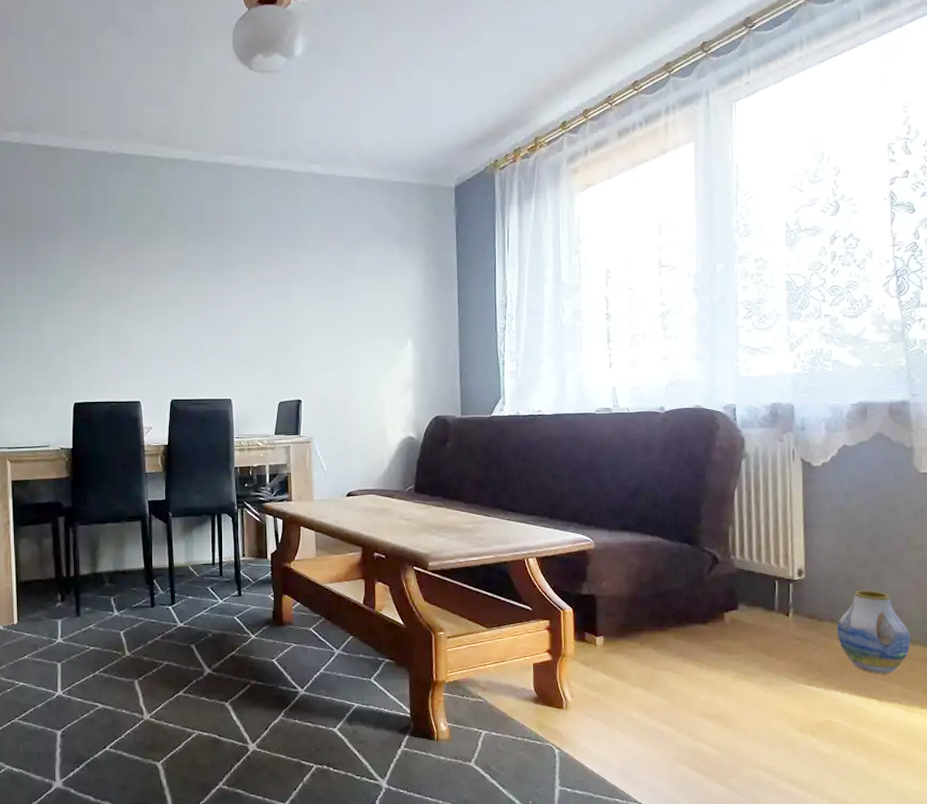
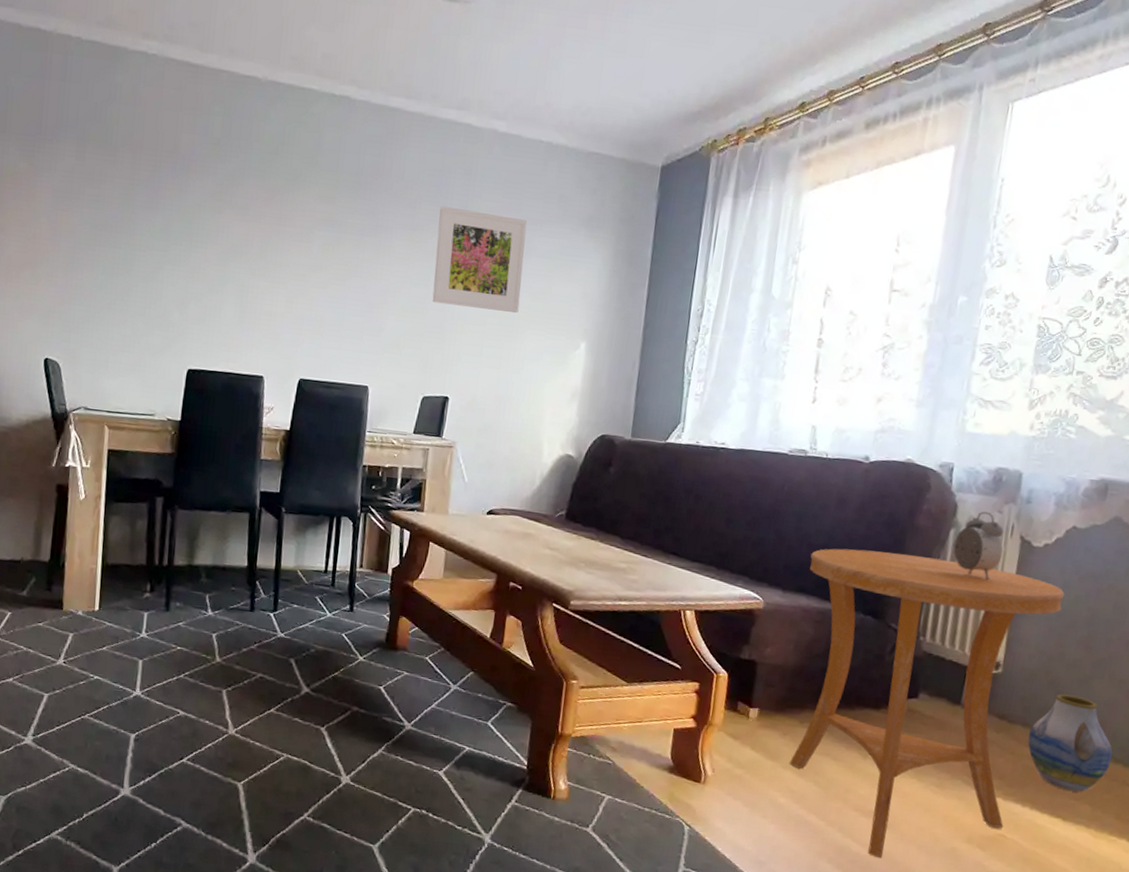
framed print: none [275,240,351,322] -> present [432,205,527,313]
side table: none [628,487,846,756] -> present [789,548,1065,859]
alarm clock: none [747,442,789,499] -> present [953,512,1004,580]

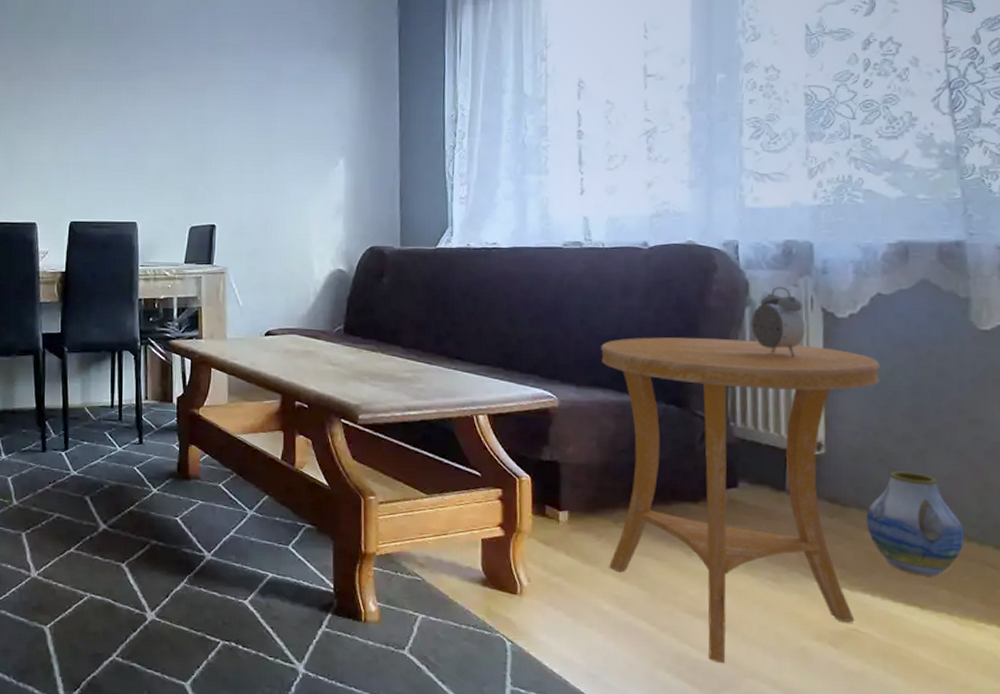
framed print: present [432,205,527,313] -> none [189,45,275,137]

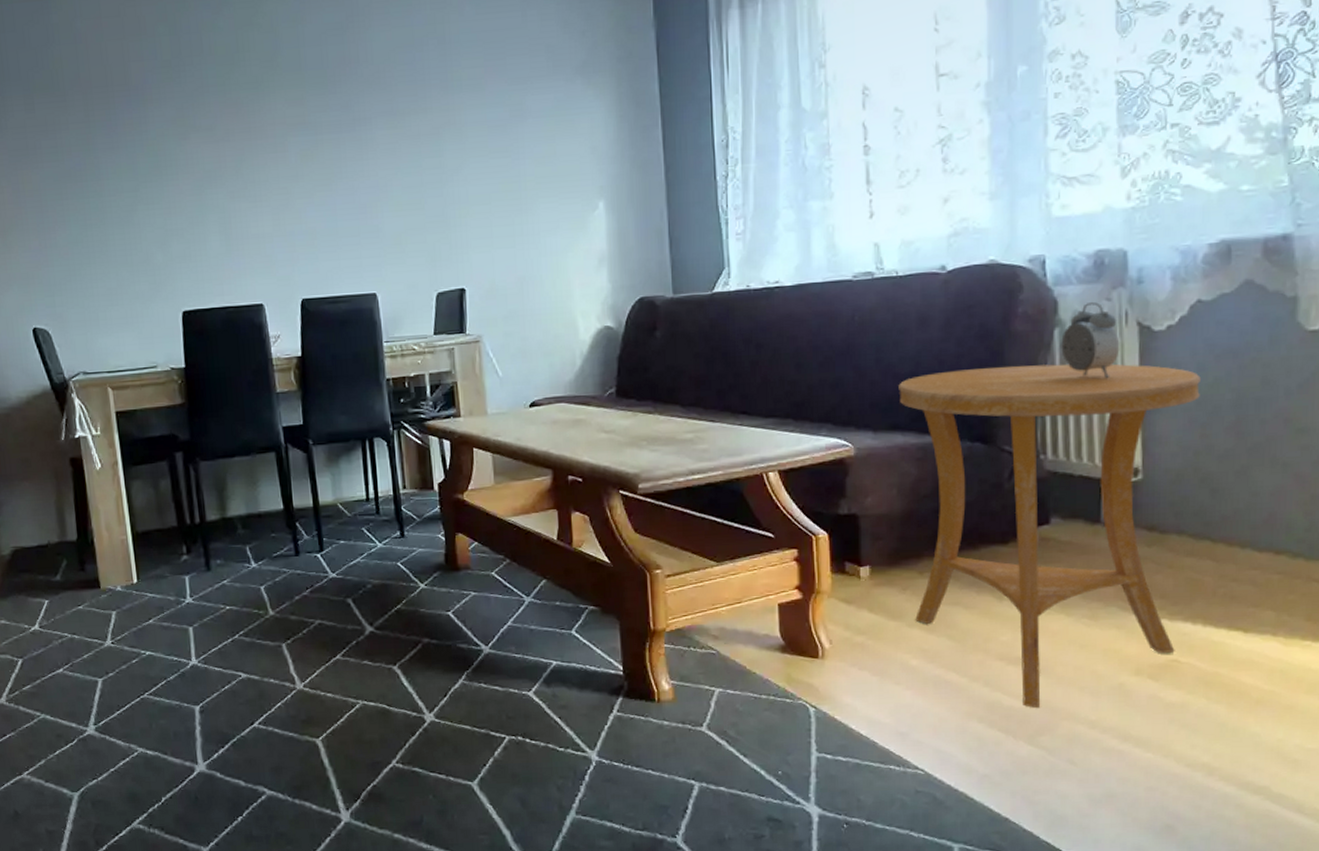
vase: present [866,471,965,576] -> none [1187,490,1290,598]

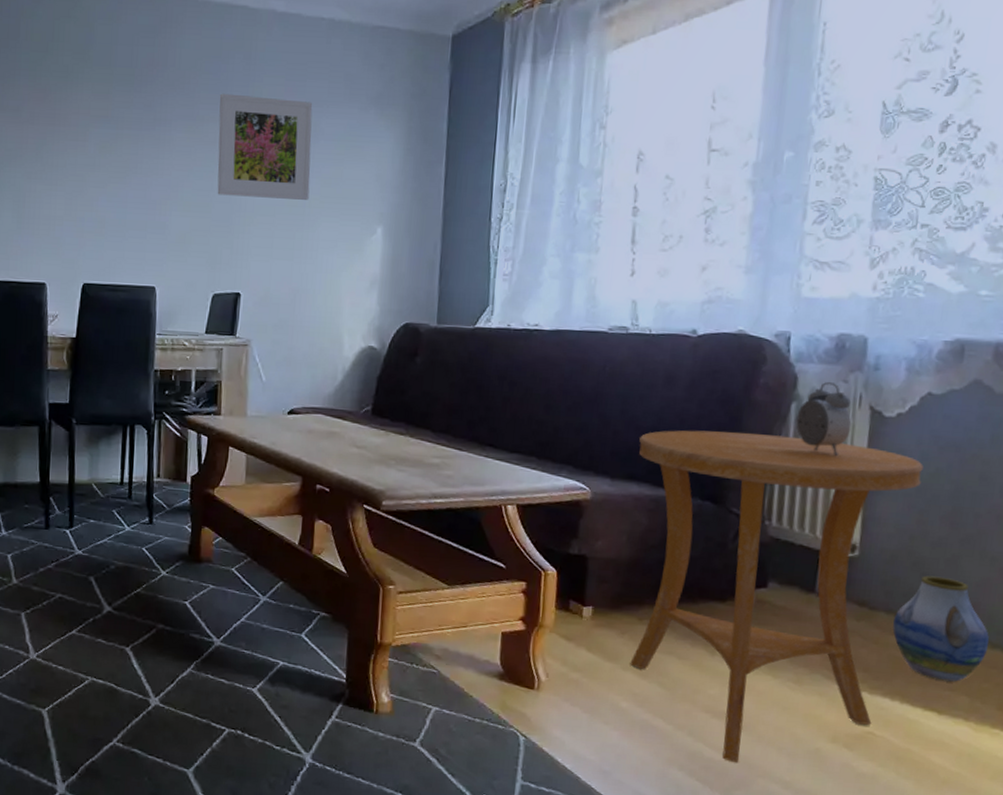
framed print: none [419,80,524,190] -> present [217,93,313,200]
vase: none [1187,490,1290,598] -> present [892,575,990,682]

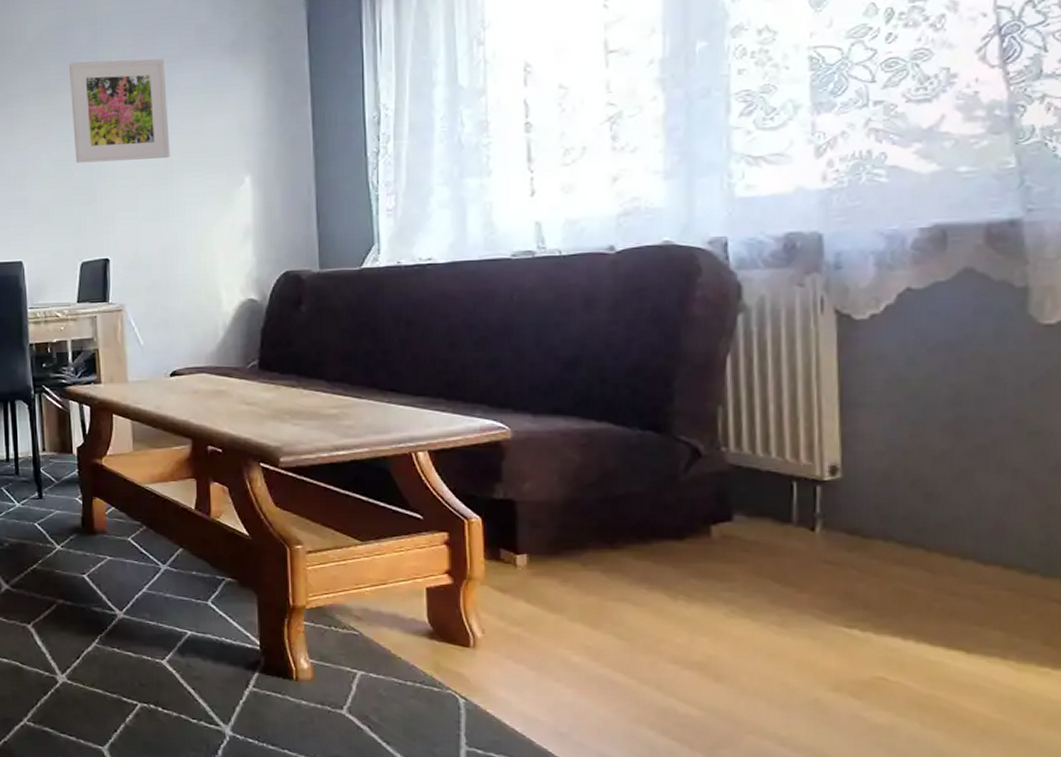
side table: present [630,430,923,764] -> none [561,351,911,719]
alarm clock: present [796,382,852,455] -> none [745,288,814,368]
vase: present [892,575,990,682] -> none [895,495,1023,615]

